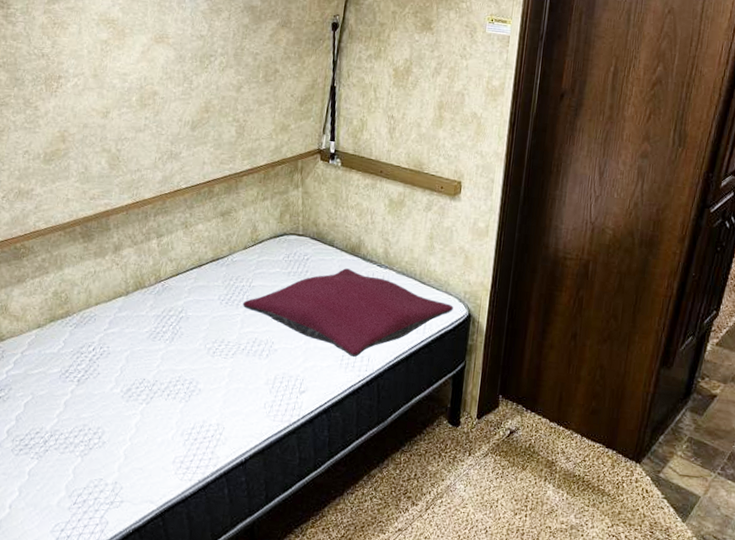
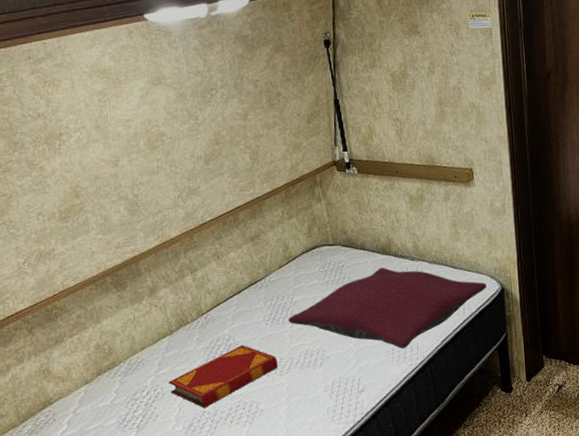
hardback book: none [115,320,225,376] -> present [168,345,278,408]

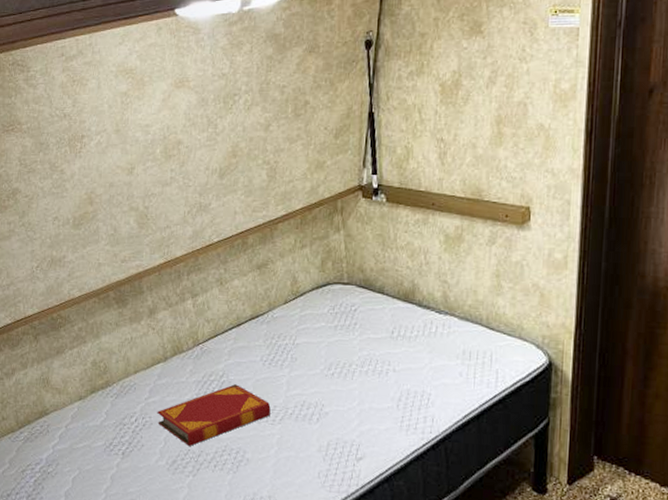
pillow: present [288,267,487,349] -> none [287,317,530,418]

